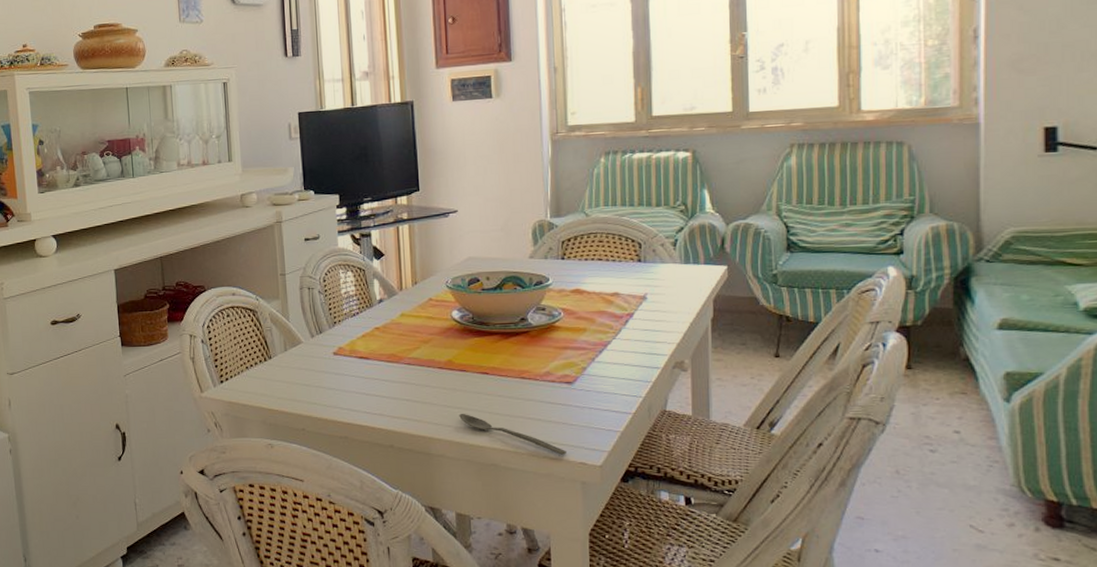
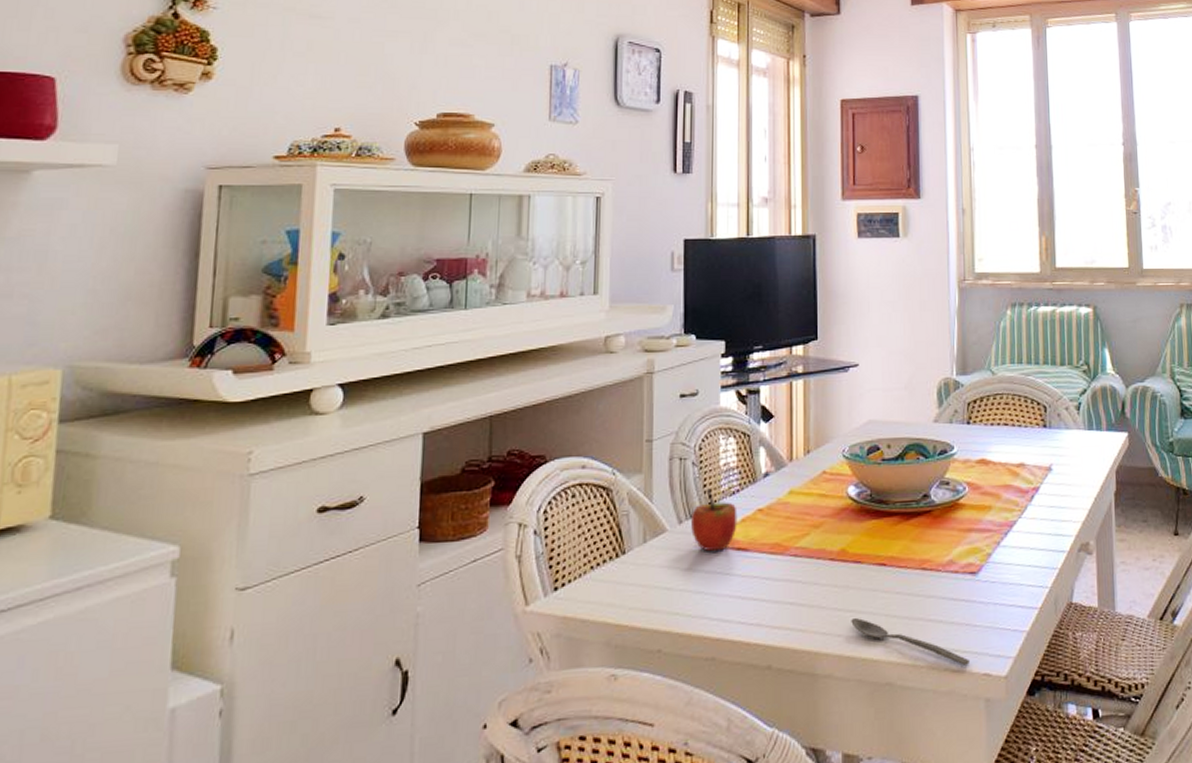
apple: none [320,311,359,359] -> present [690,488,737,552]

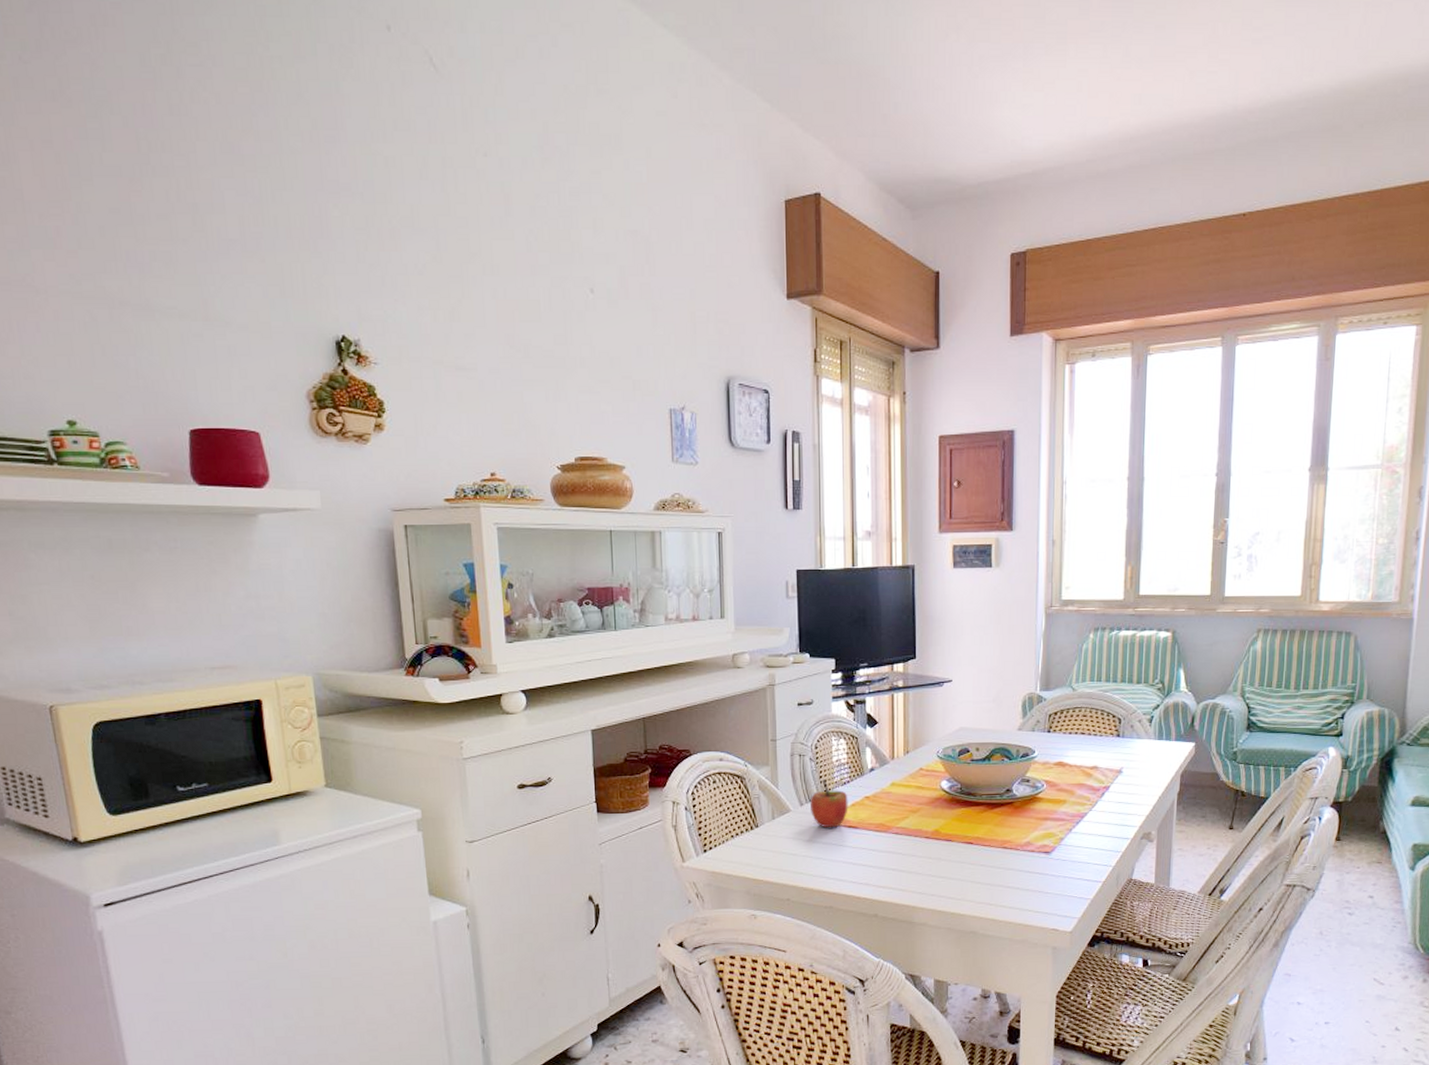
spoon: present [851,617,969,666] -> none [943,882,1040,922]

